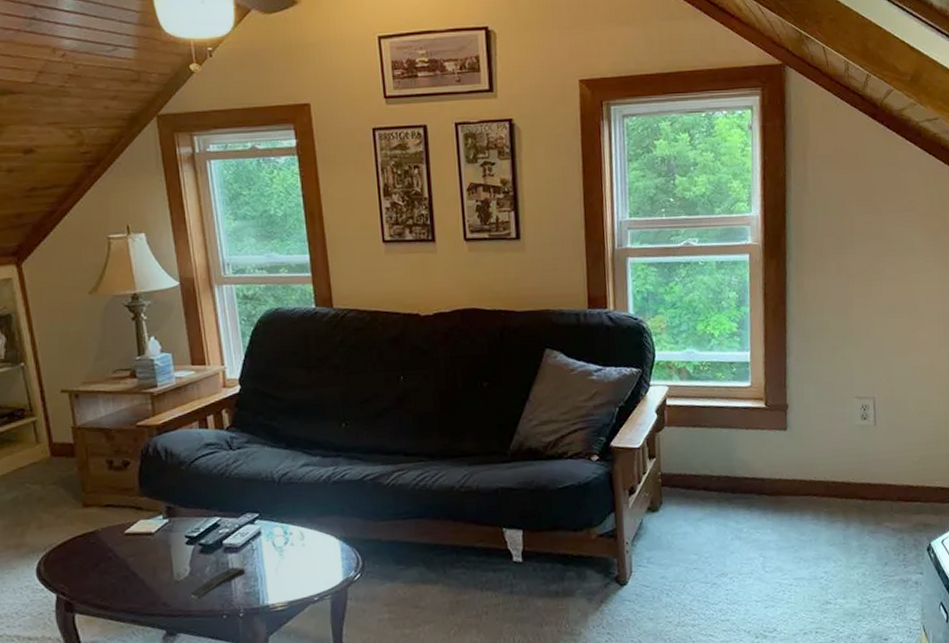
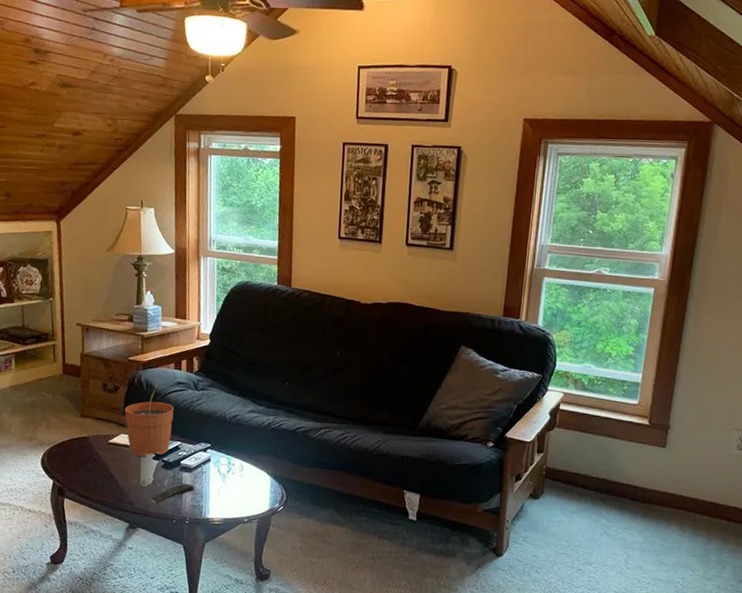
plant pot: none [140,451,206,544] -> present [124,385,174,456]

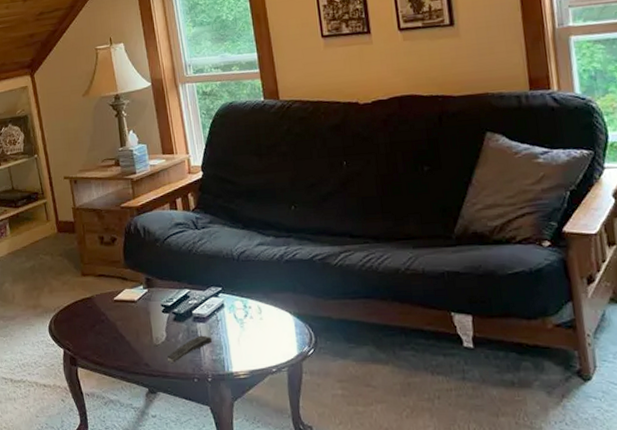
plant pot: present [124,385,174,456] -> none [124,230,178,311]

